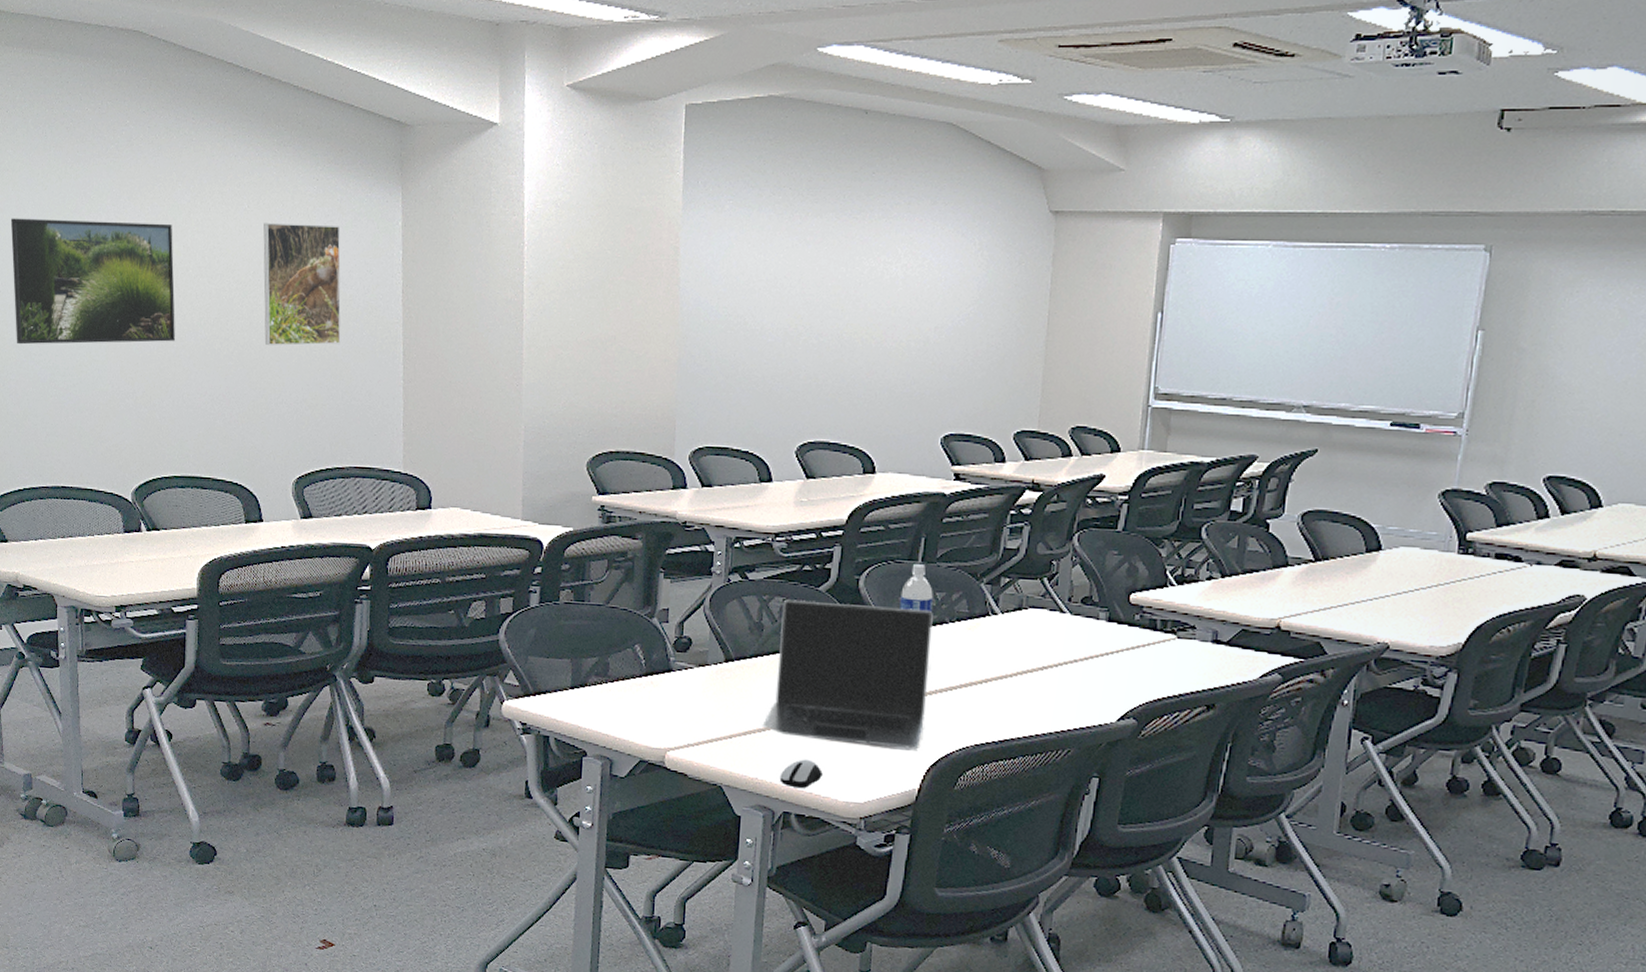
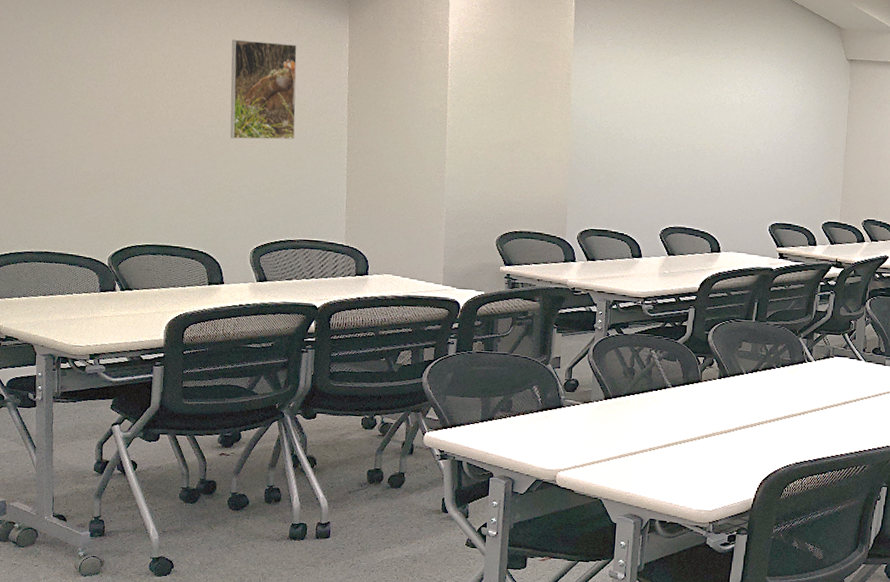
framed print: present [10,218,175,345] -> none [8,25,153,133]
laptop: present [762,599,933,750] -> none [633,349,764,467]
computer mouse: present [779,759,823,789] -> none [647,476,680,500]
water bottle: present [900,564,933,613] -> none [739,322,764,360]

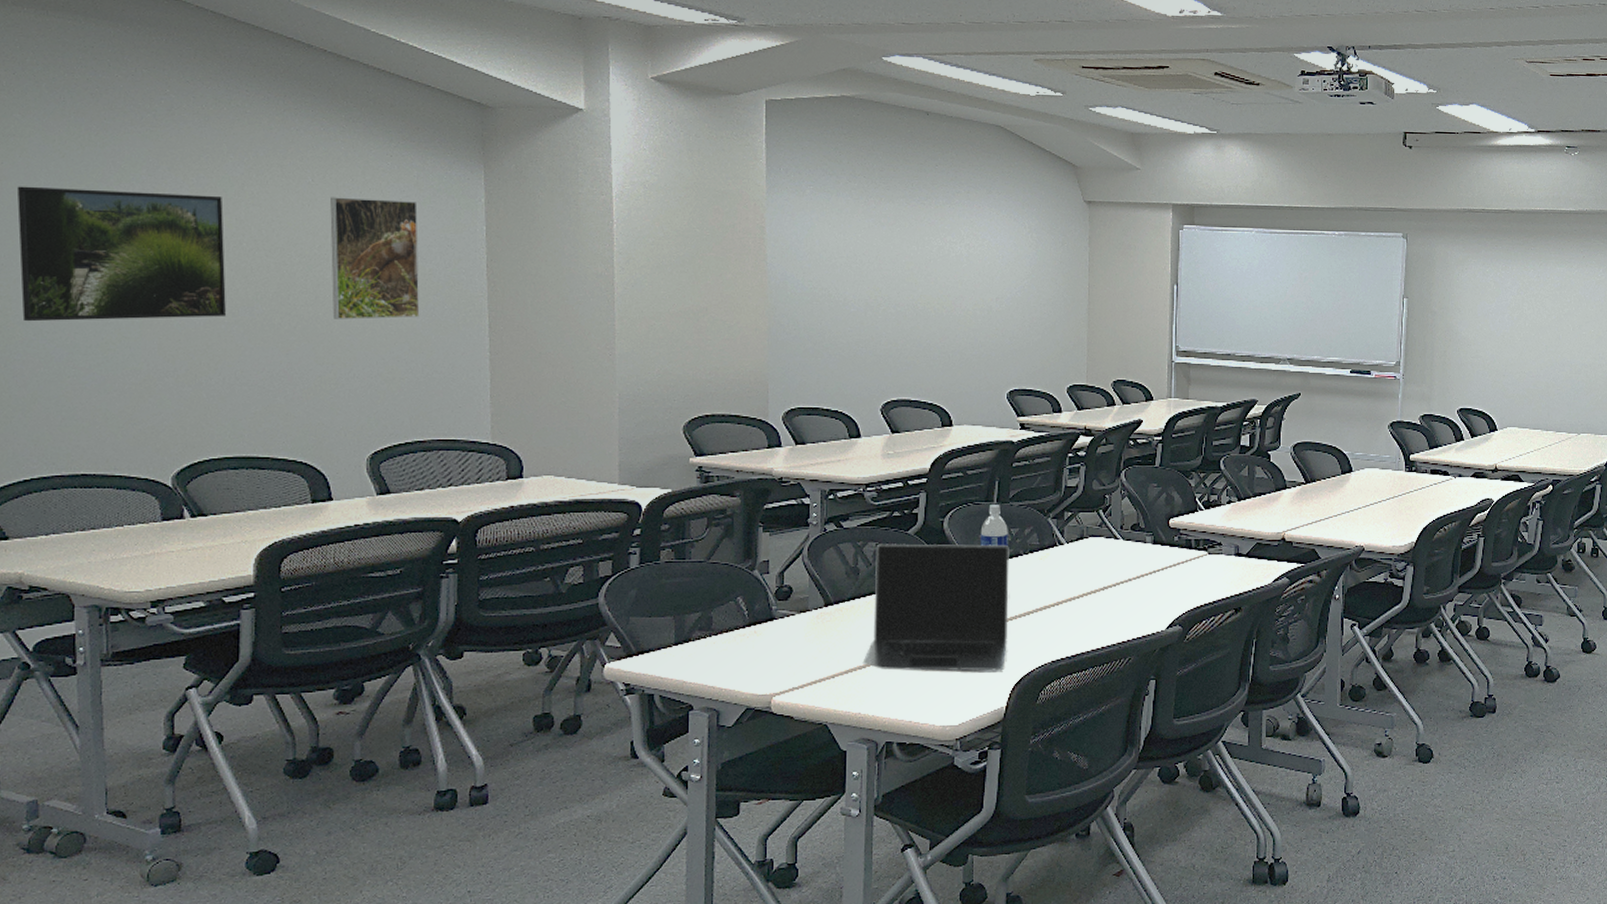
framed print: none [8,25,153,133] -> present [16,186,226,322]
laptop: none [633,349,764,467] -> present [862,544,1009,671]
water bottle: none [739,322,764,360] -> present [980,505,1008,547]

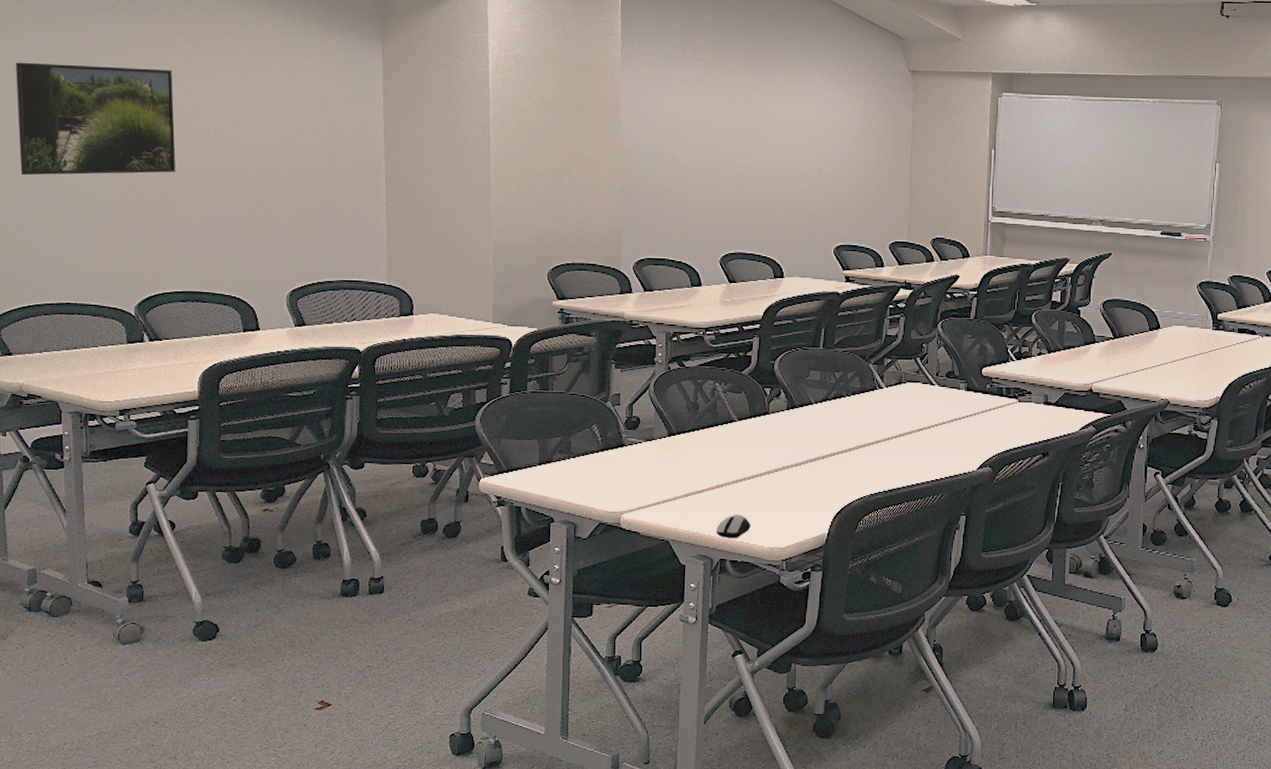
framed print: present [330,197,420,320] -> none [257,70,329,176]
laptop: present [862,544,1009,671] -> none [700,382,833,501]
computer mouse: none [881,690,920,719] -> present [716,514,751,539]
water bottle: present [980,505,1008,547] -> none [807,350,833,389]

